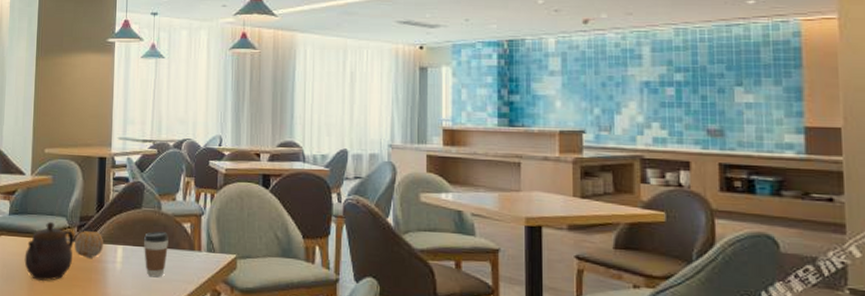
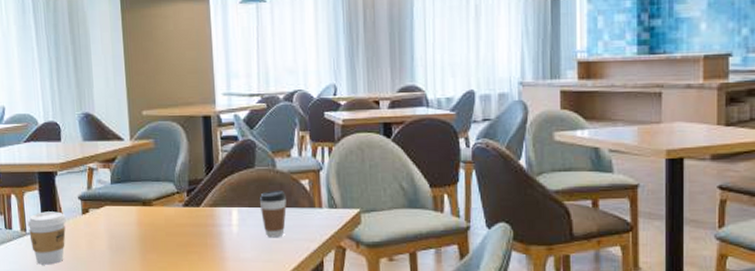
teapot: present [24,222,74,282] -> none [133,189,186,250]
fruit: present [74,231,104,258] -> none [184,195,218,223]

